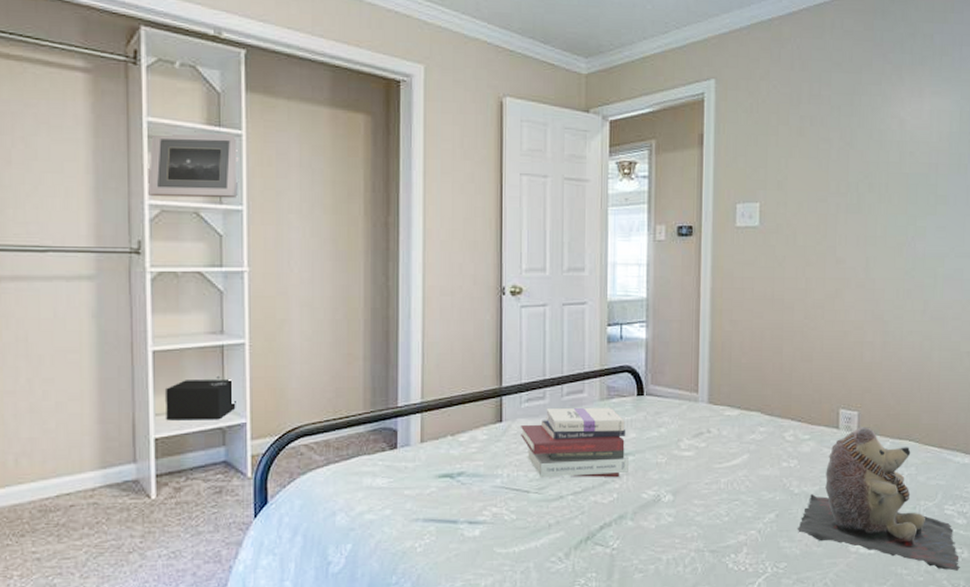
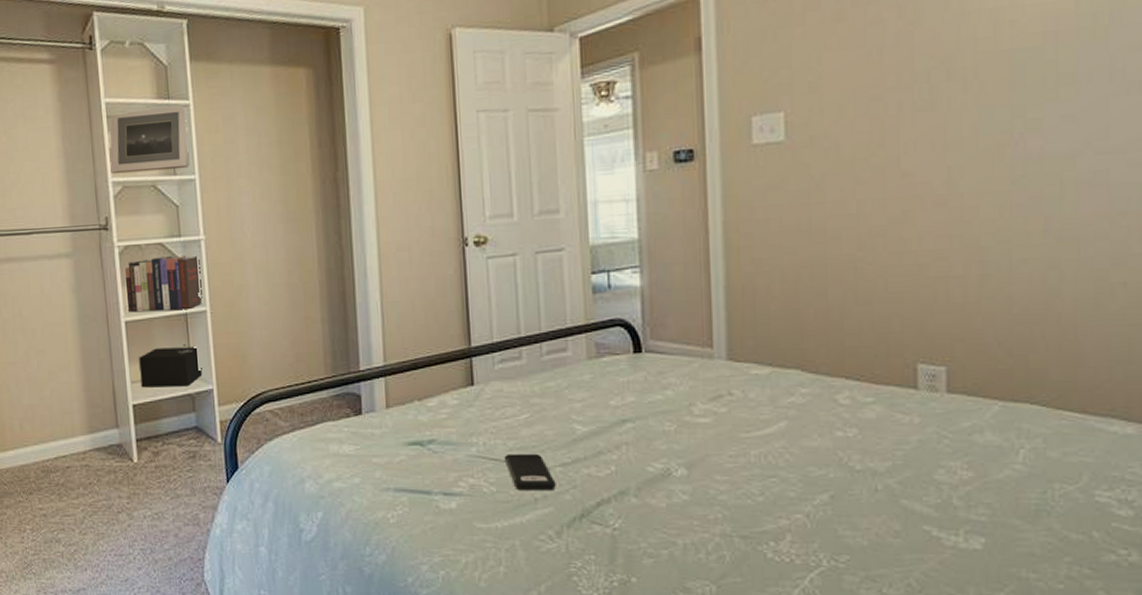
books: none [156,286,240,342] -> present [124,256,202,313]
books: present [521,407,629,478] -> none [495,368,628,447]
phone: none [524,484,568,518] -> present [504,453,556,491]
stuffed animal: present [797,427,960,572] -> none [862,386,1126,580]

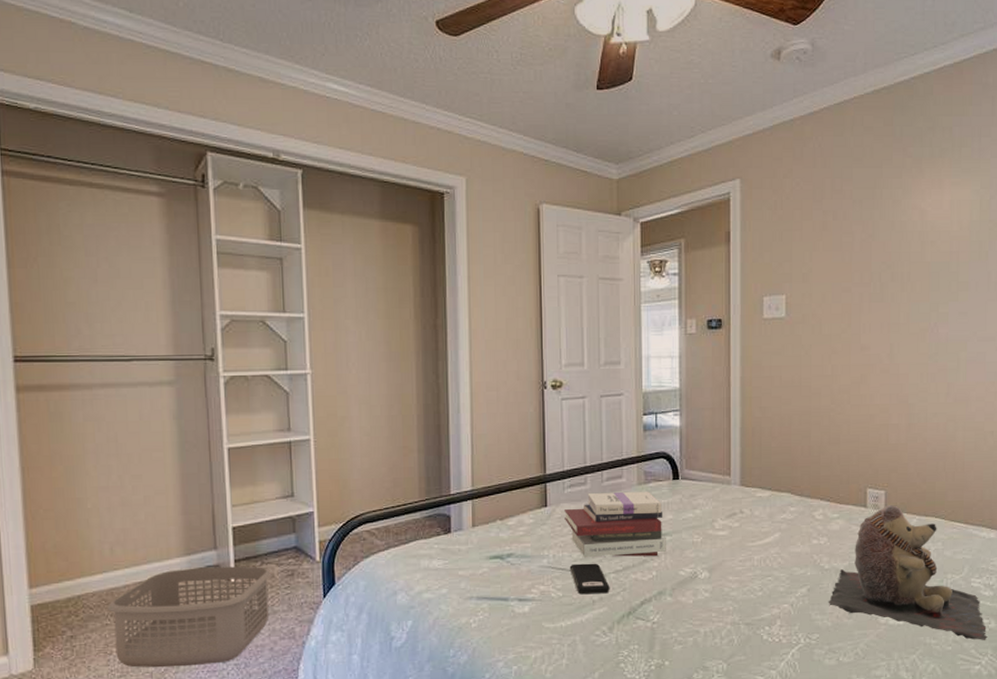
clothes hamper: none [20,446,174,549] -> present [107,566,272,668]
picture frame: present [109,106,190,175] -> none [218,249,300,308]
books: present [124,256,202,313] -> none [229,388,306,440]
decorative box: present [139,343,203,388] -> none [241,469,304,511]
books: none [495,368,628,447] -> present [565,492,666,558]
stuffed animal: none [862,386,1126,580] -> present [828,505,988,641]

